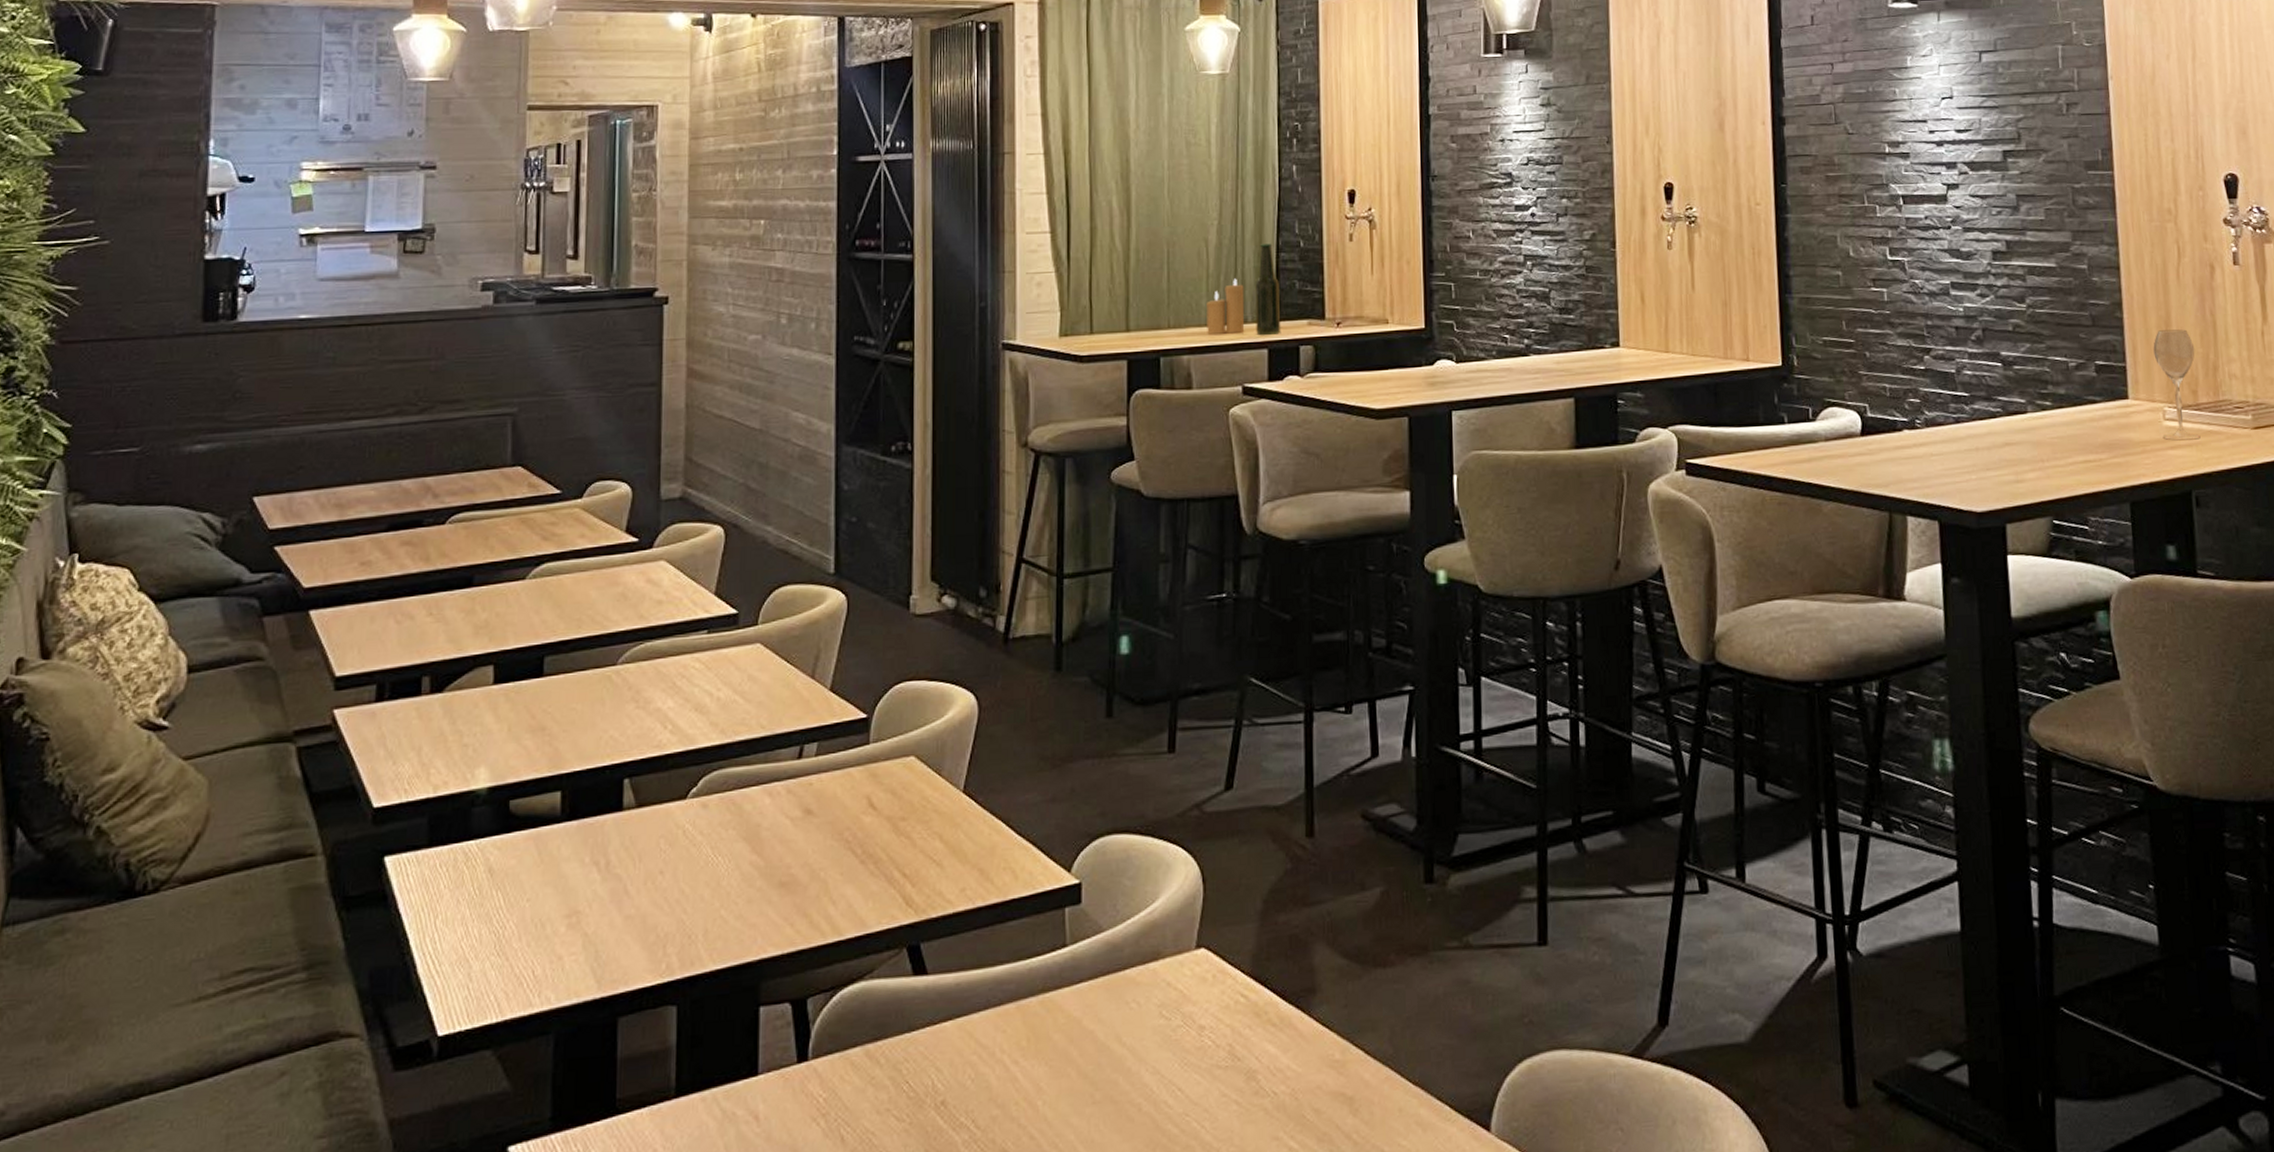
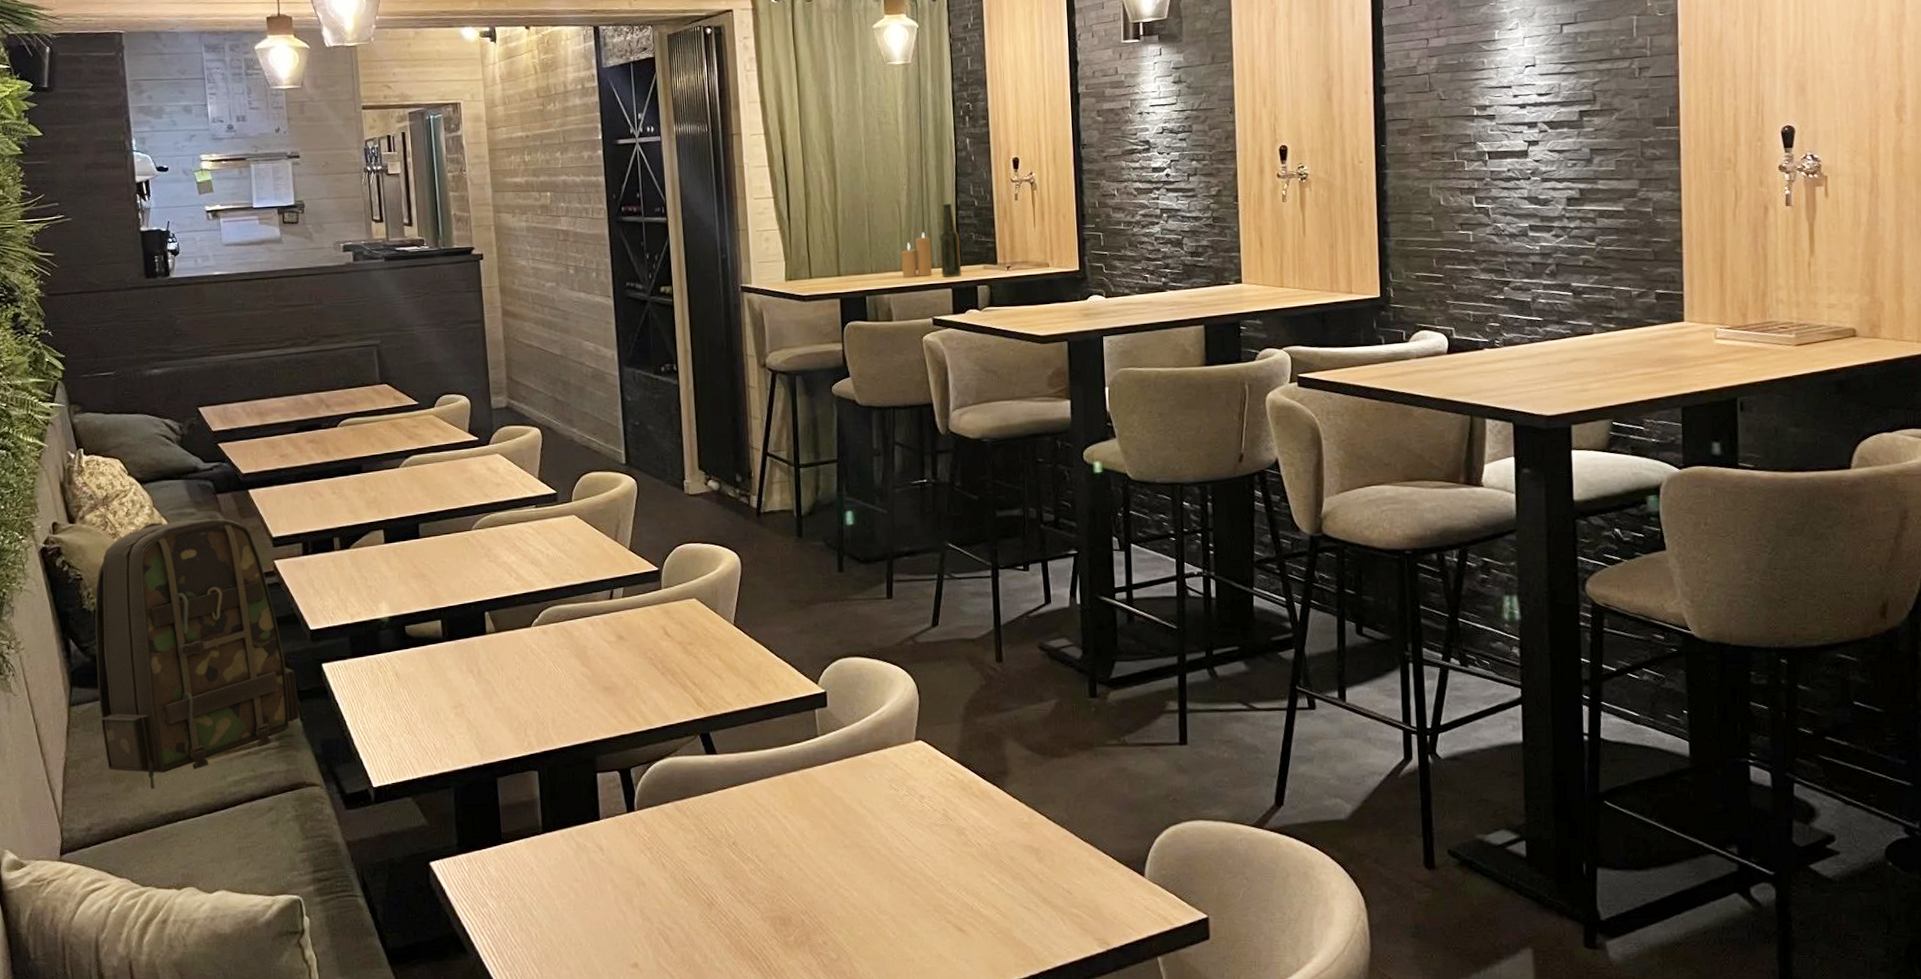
backpack: none [45,651,344,1050] -> present [95,518,299,790]
wineglass: present [2153,329,2201,441] -> none [1708,262,1747,356]

